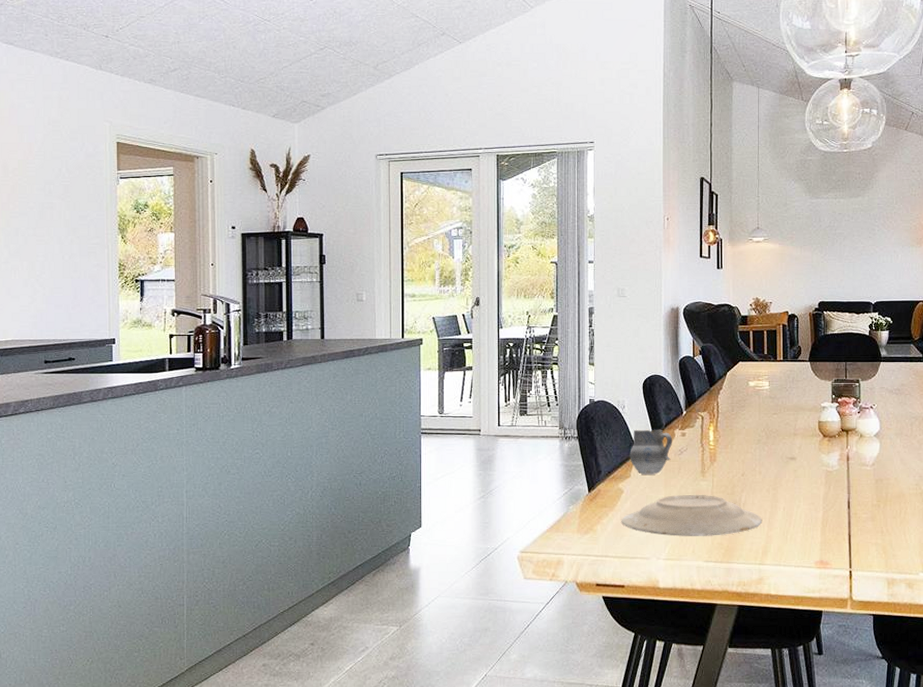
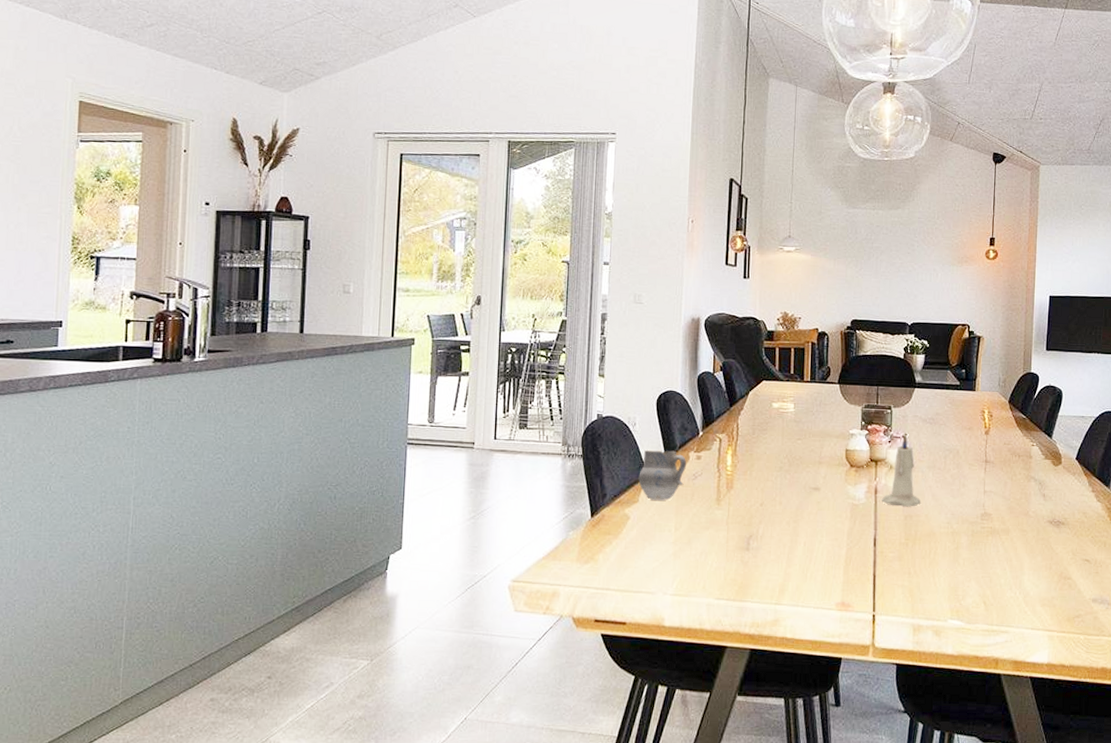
plate: present [621,494,763,536] -> none [626,524,781,571]
candle: none [853,403,891,471] -> present [881,433,921,507]

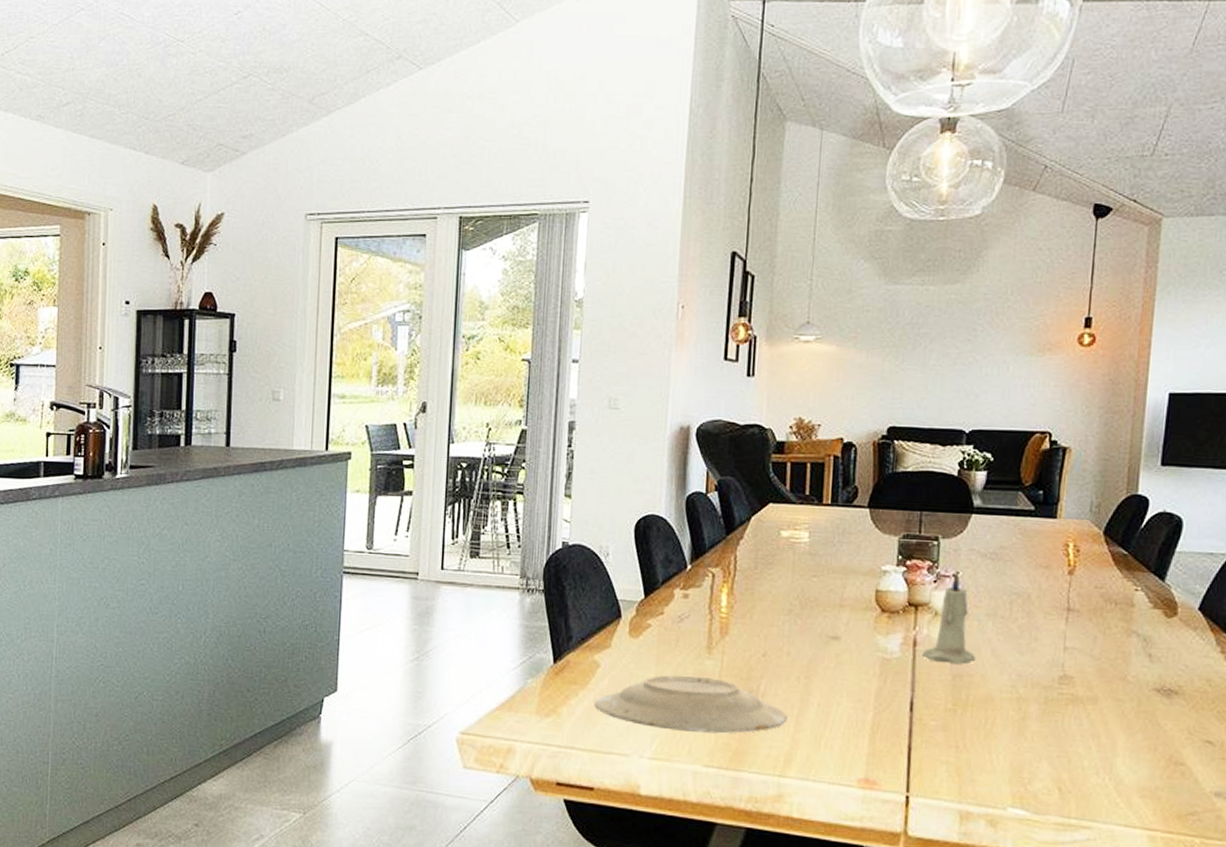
plate: none [626,524,781,571] -> present [595,675,788,734]
cup: present [638,450,687,500] -> none [611,586,671,646]

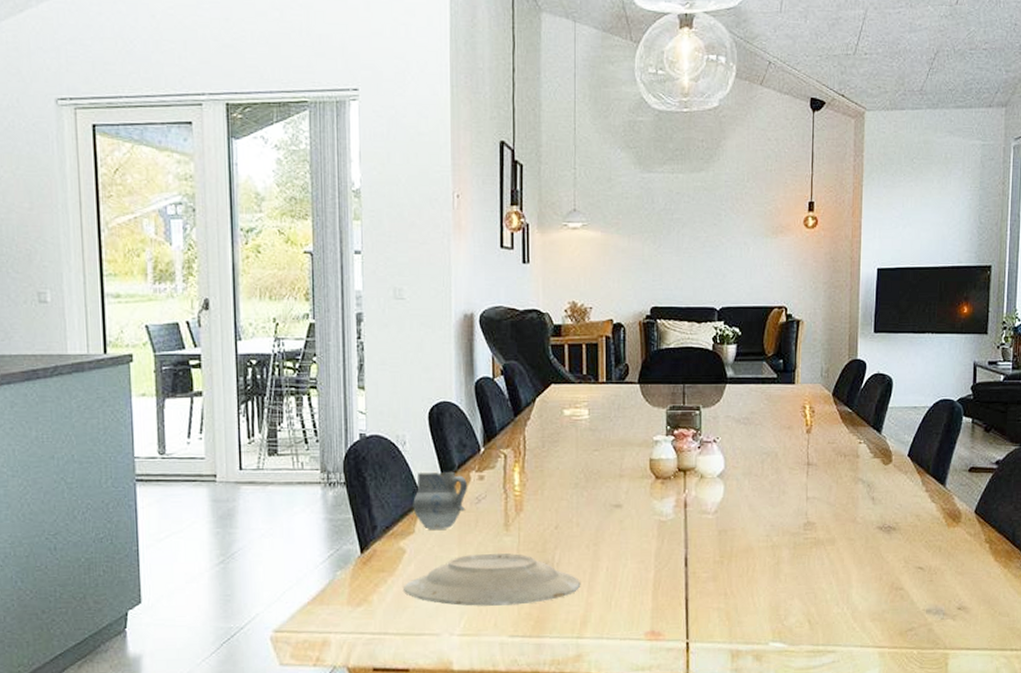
cup: none [611,586,671,646] -> present [413,471,468,530]
candle: present [921,570,976,664] -> none [691,436,737,520]

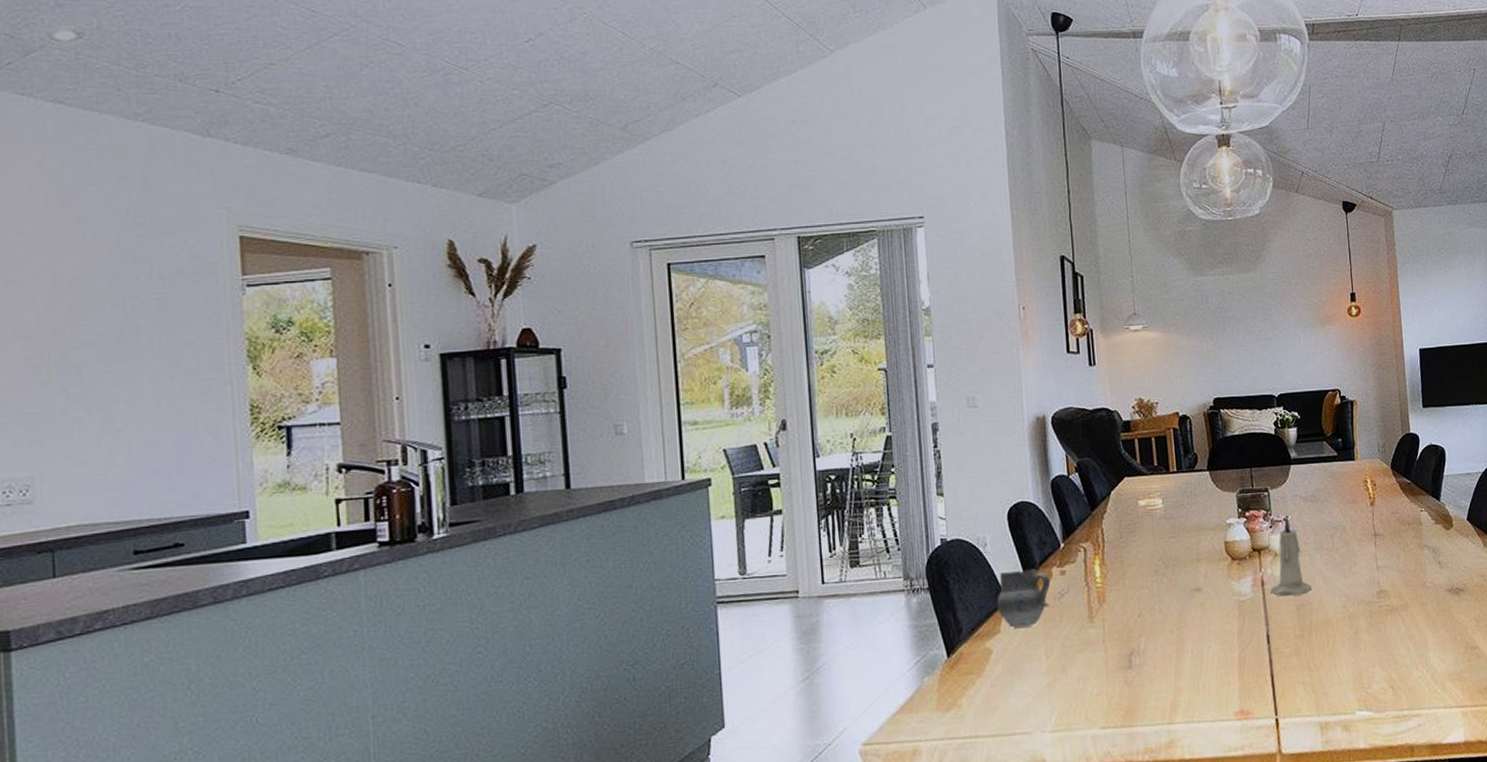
plate: present [404,553,581,606] -> none [992,644,1168,702]
candle: none [691,436,737,520] -> present [1269,515,1313,597]

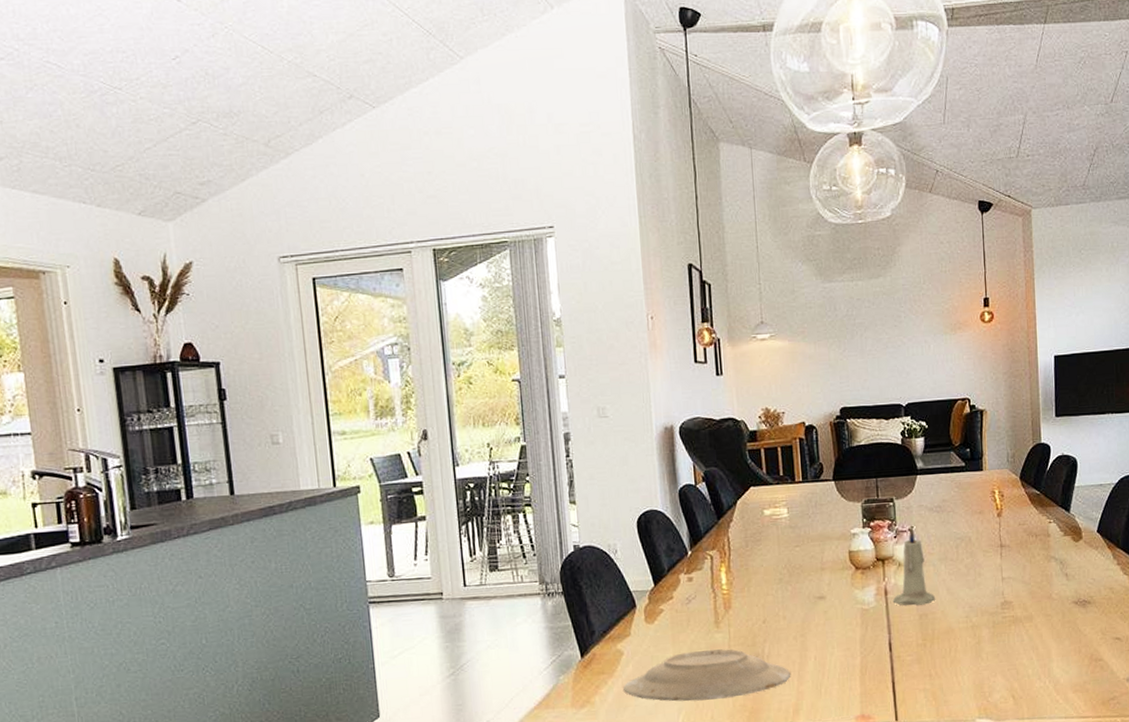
plate: none [992,644,1168,702] -> present [623,649,791,702]
cup: present [997,569,1051,628] -> none [627,575,678,631]

